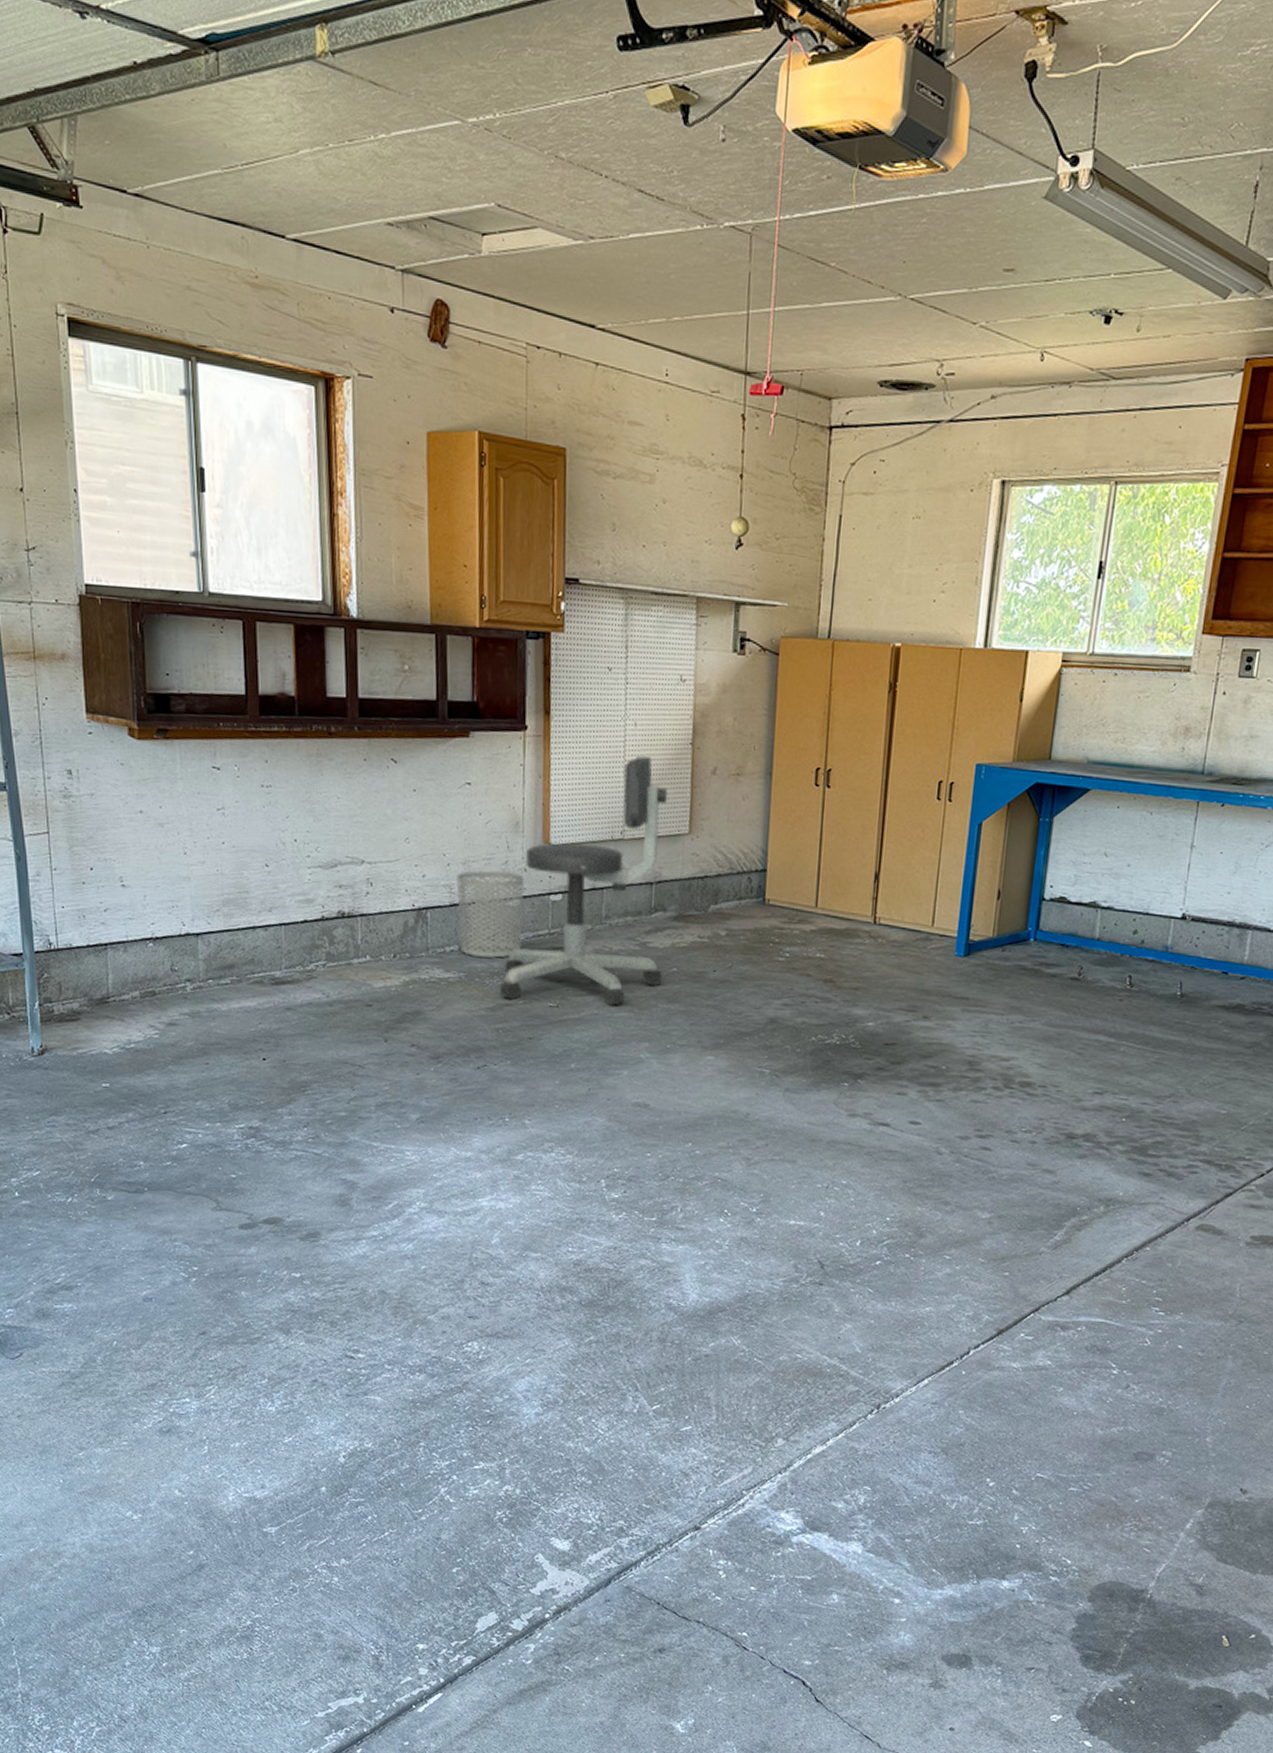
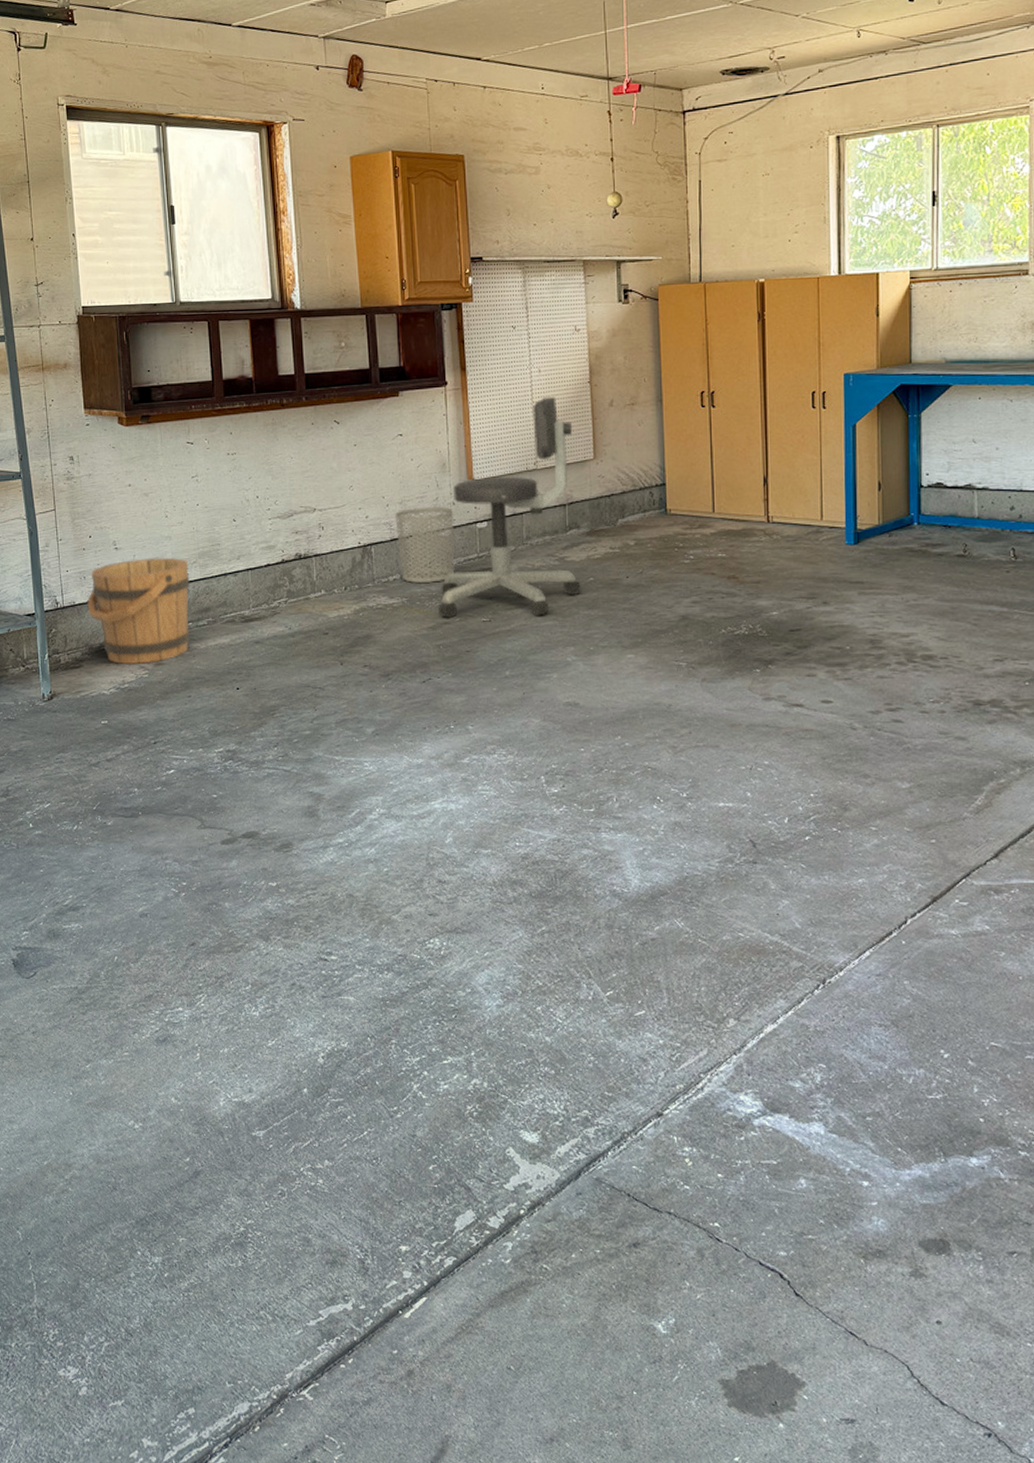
bucket: none [87,900,212,1023] -> present [87,557,190,665]

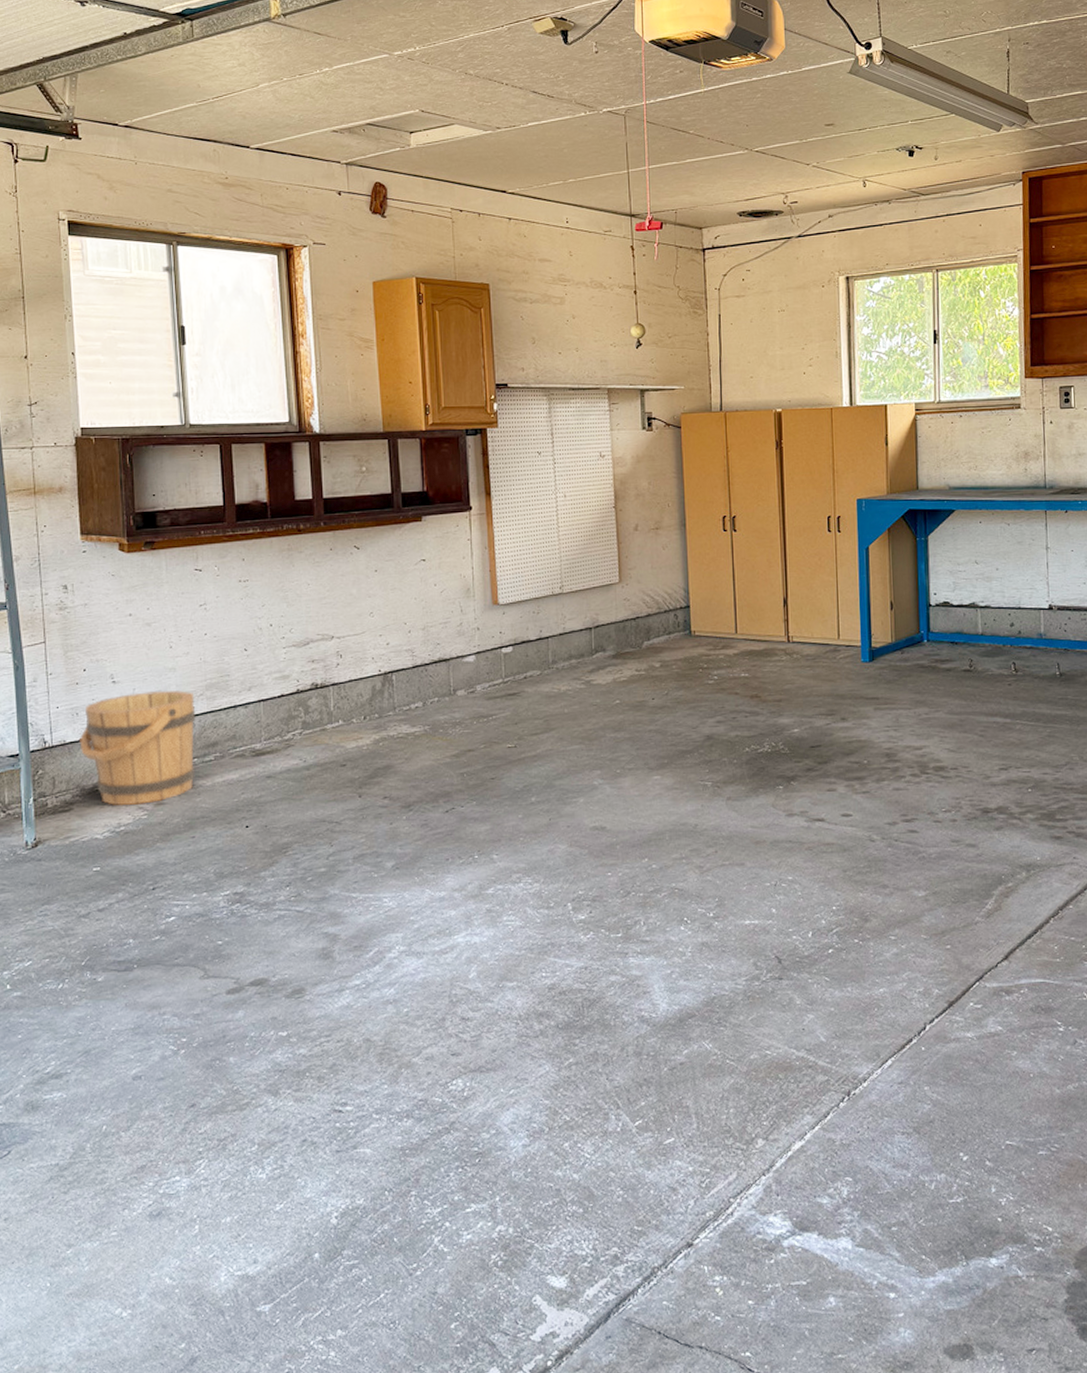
waste bin: present [395,506,455,583] -> none [417,632,479,710]
office chair: present [439,396,581,618] -> none [462,520,607,745]

